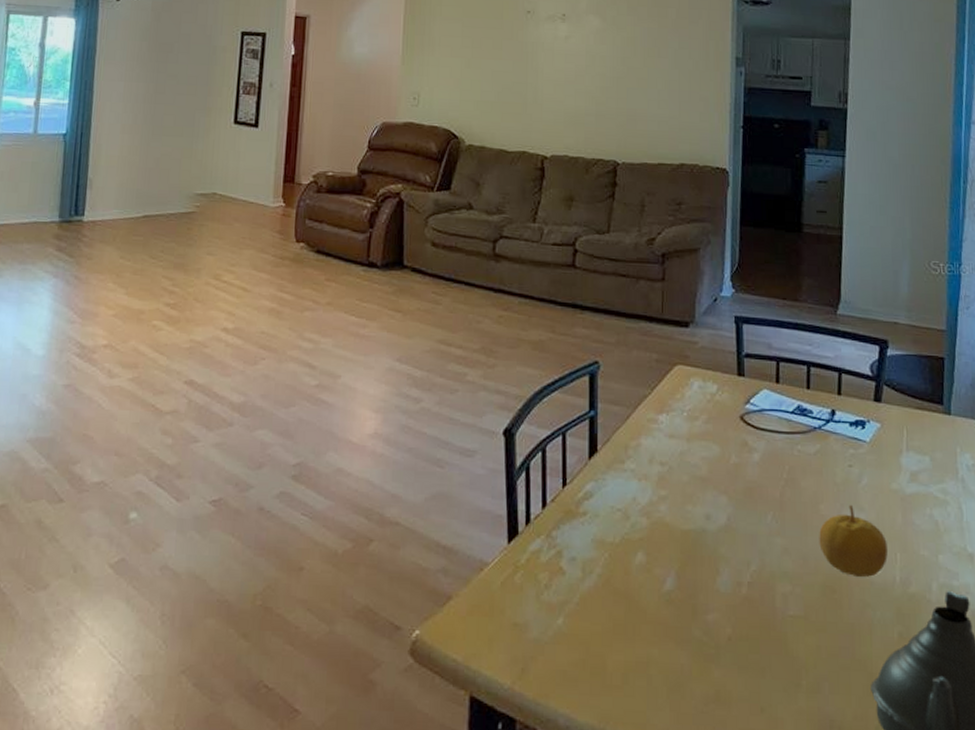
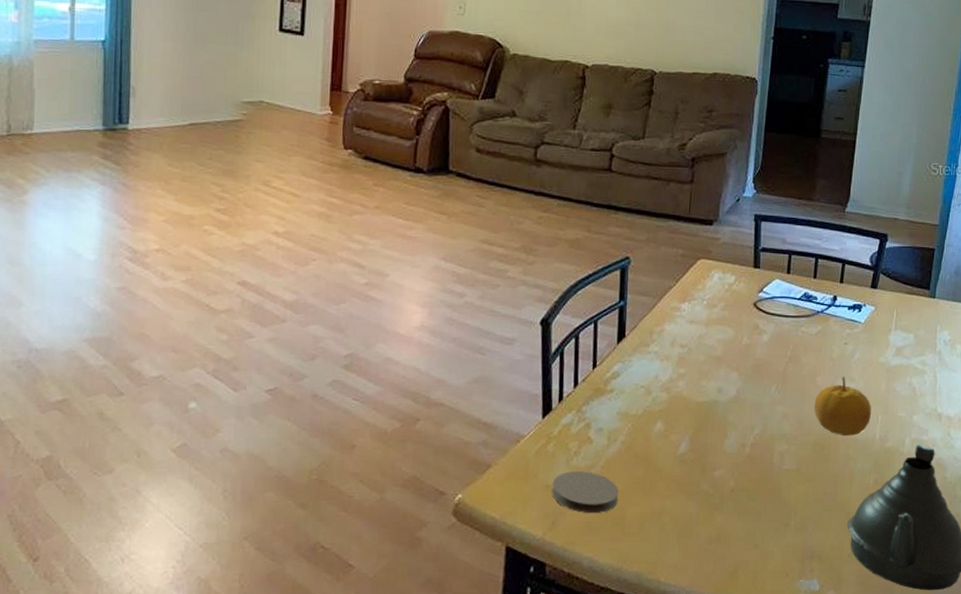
coaster: none [521,607,597,661] -> present [552,471,619,514]

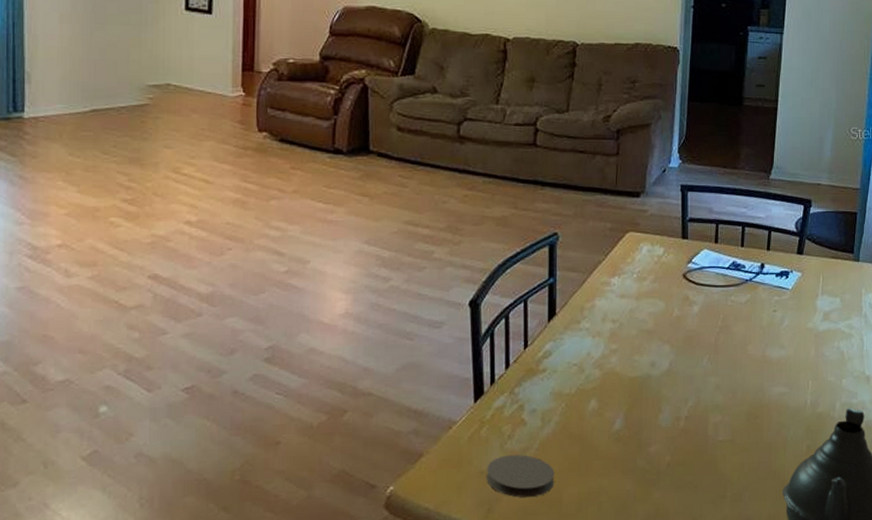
fruit: present [814,377,872,437] -> none [746,344,803,404]

